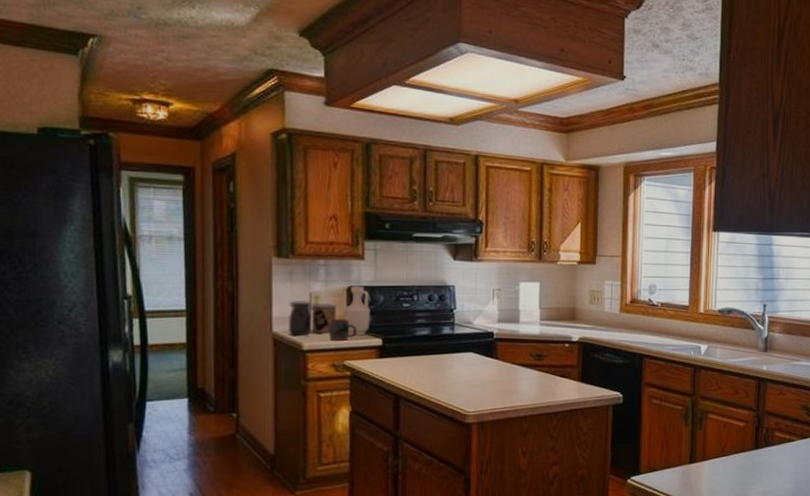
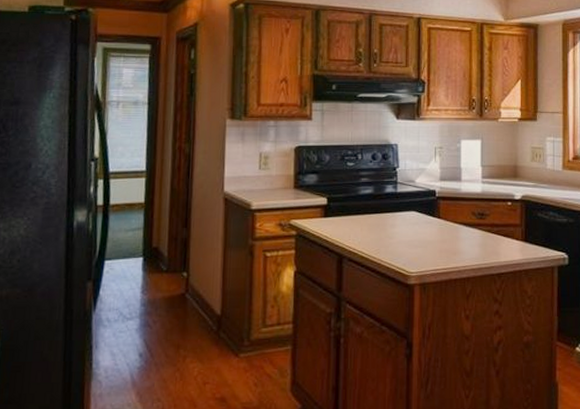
jar: present [289,301,313,337] -> none [239,161,262,196]
tin can: present [311,303,336,334] -> none [260,163,284,194]
mug: present [329,319,356,341] -> none [277,178,303,200]
ceramic jug: present [344,286,371,336] -> none [291,146,317,195]

